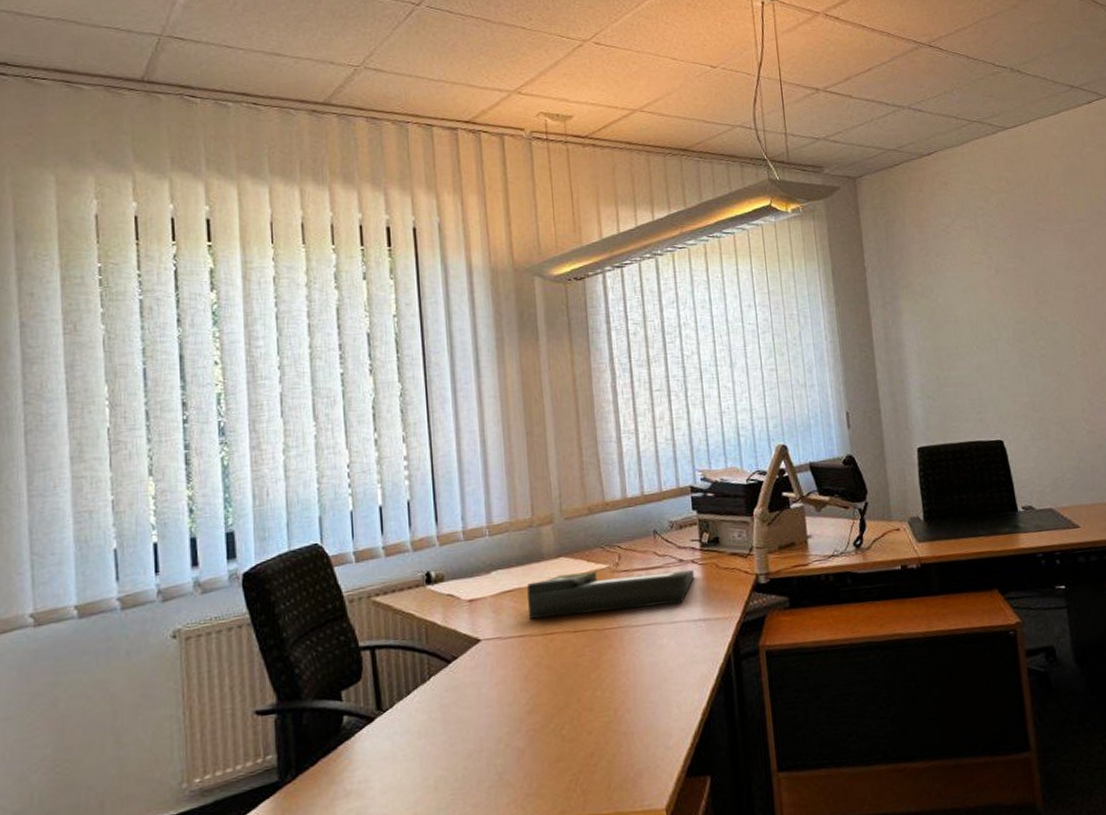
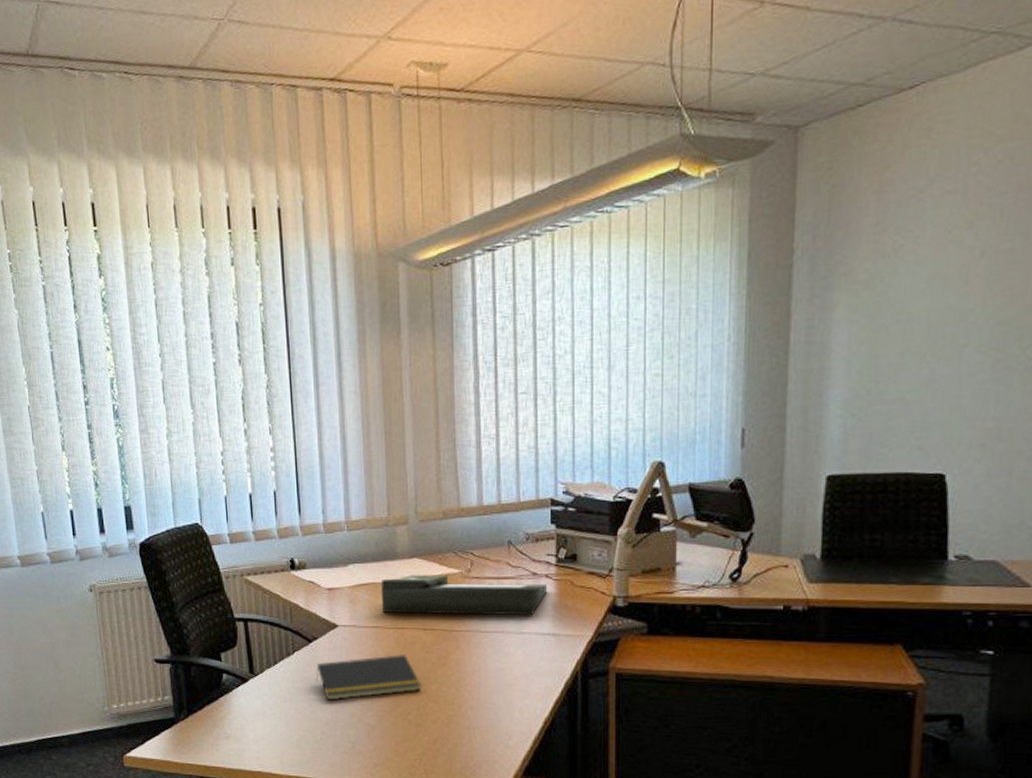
notepad: none [456,661,574,728] -> present [315,653,421,701]

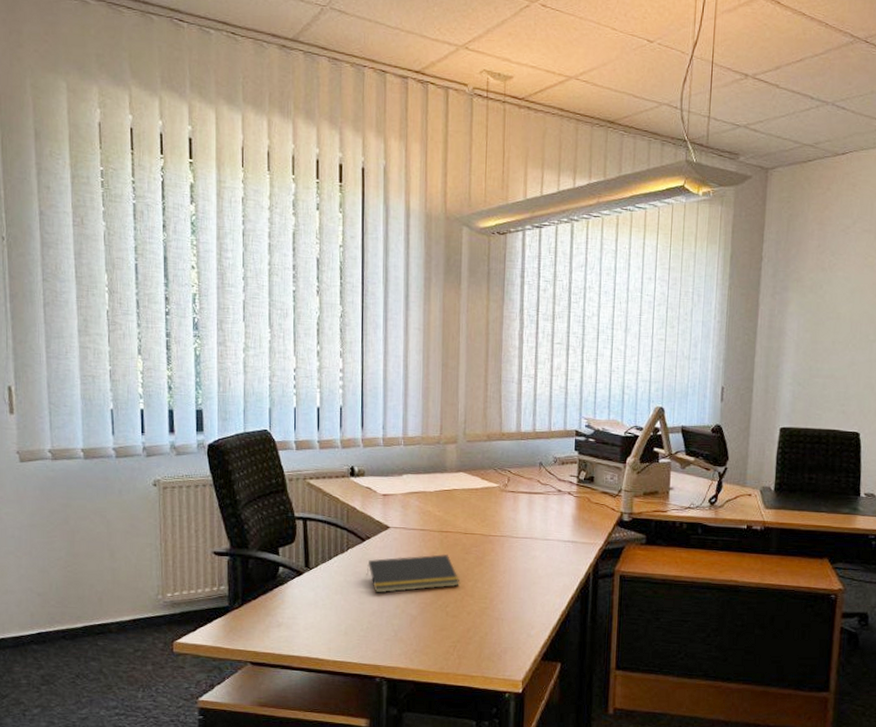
document tray: present [380,575,547,616] -> none [429,486,569,526]

